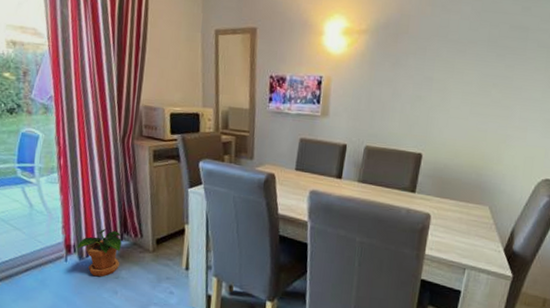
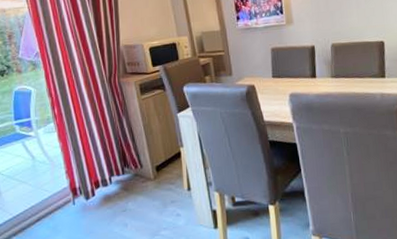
potted plant: present [77,229,122,277] -> none [82,166,126,214]

